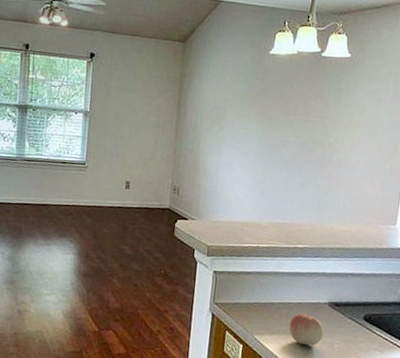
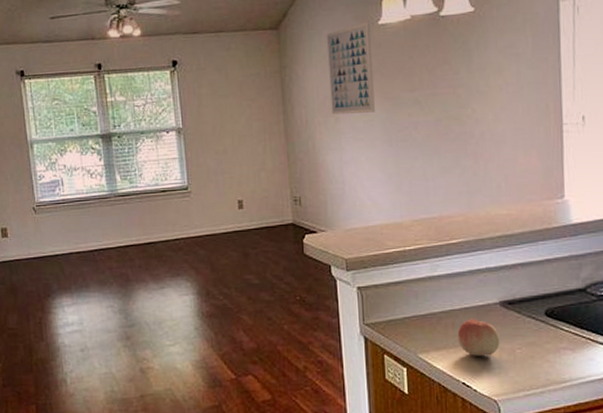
wall art: none [217,49,263,128] -> present [327,21,375,115]

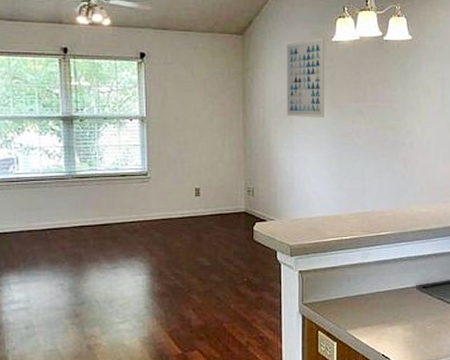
fruit: present [457,318,500,356] -> none [381,300,414,332]

